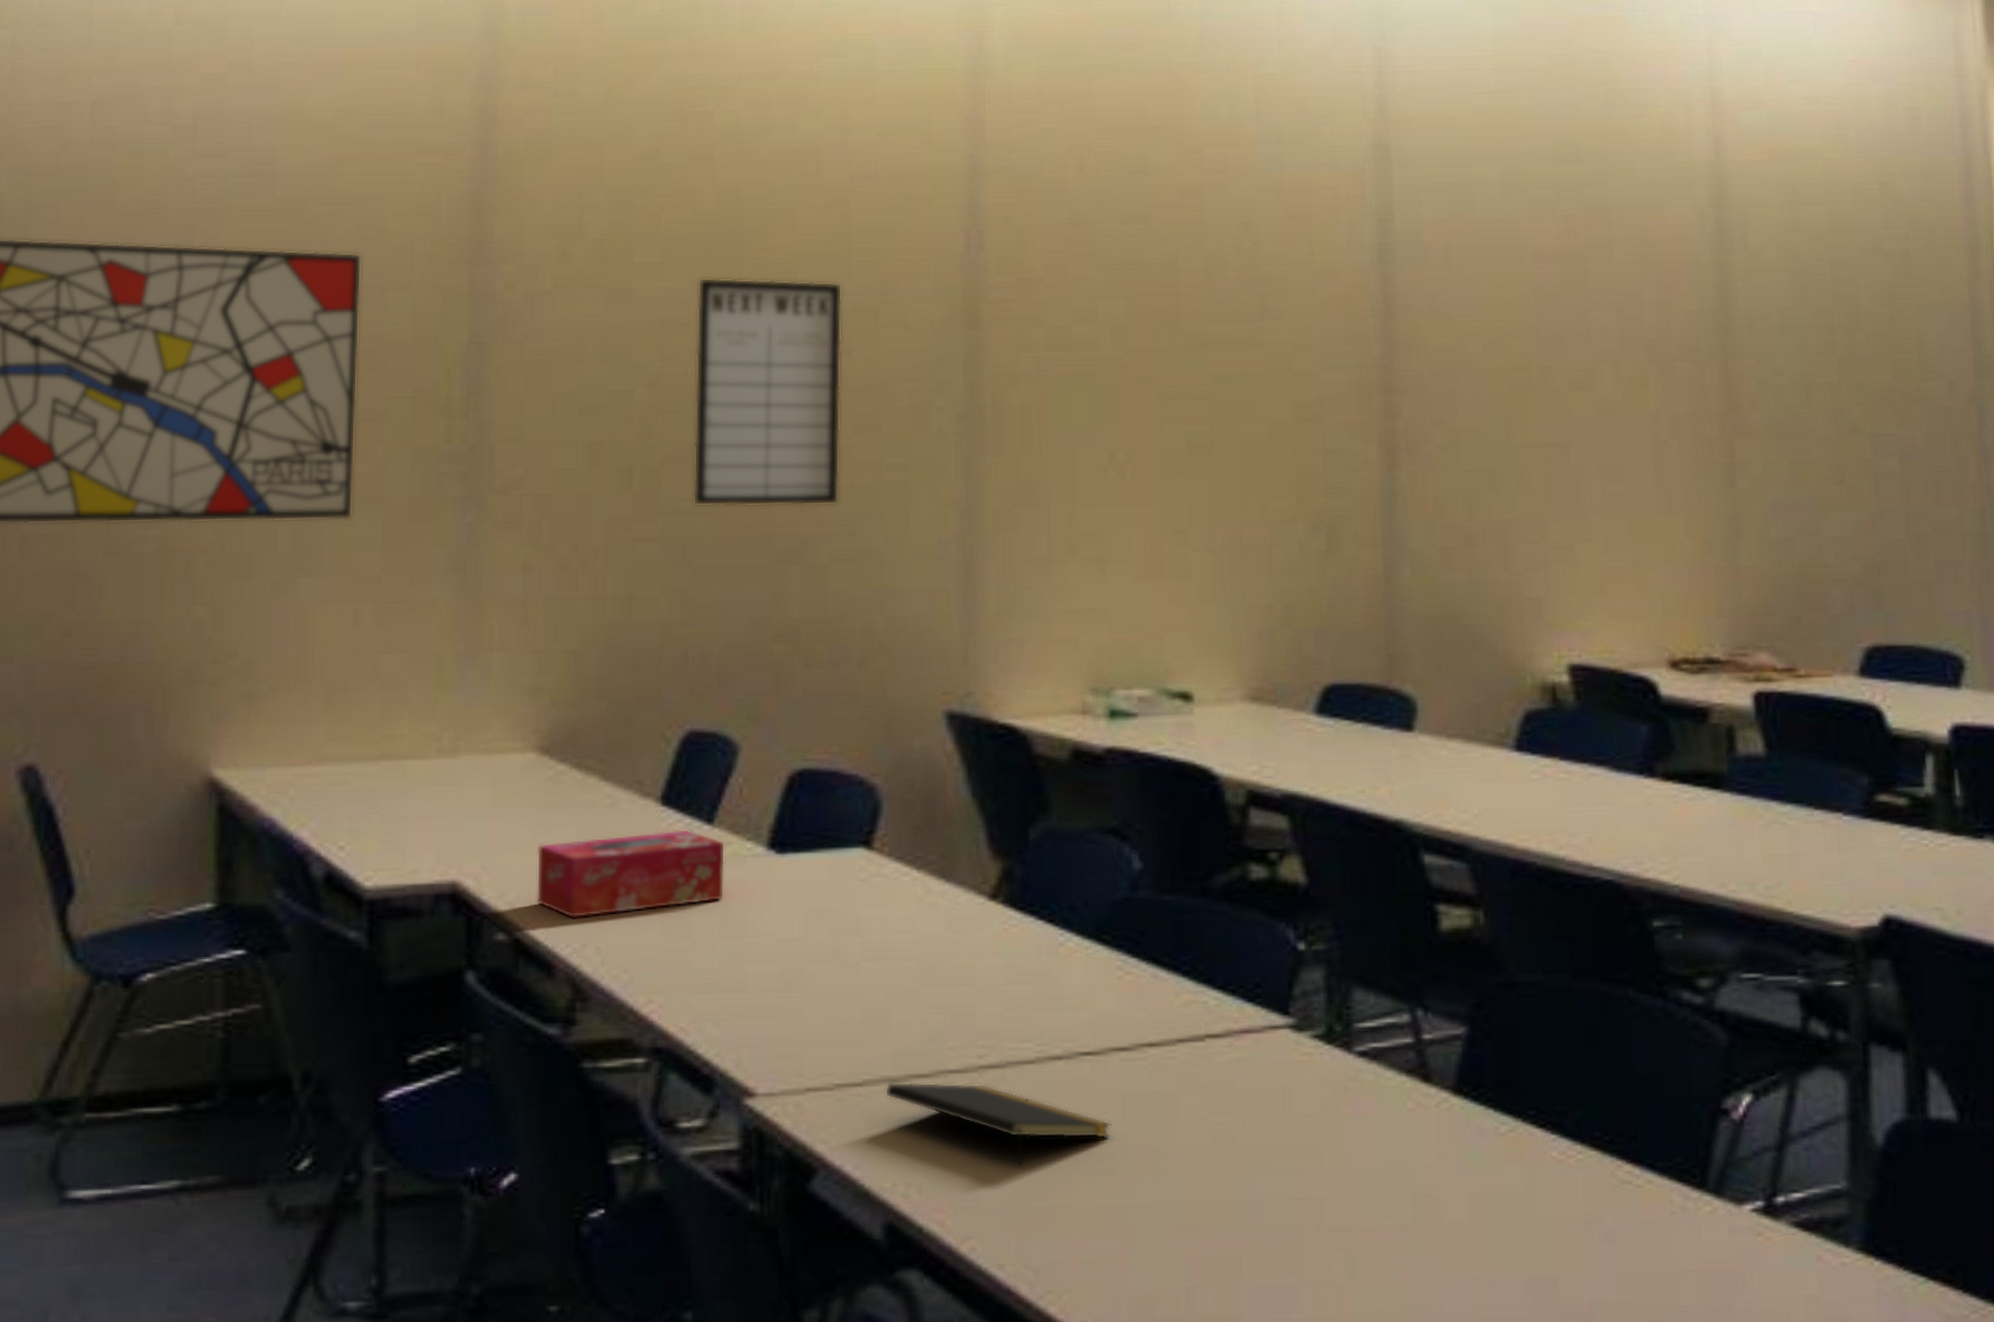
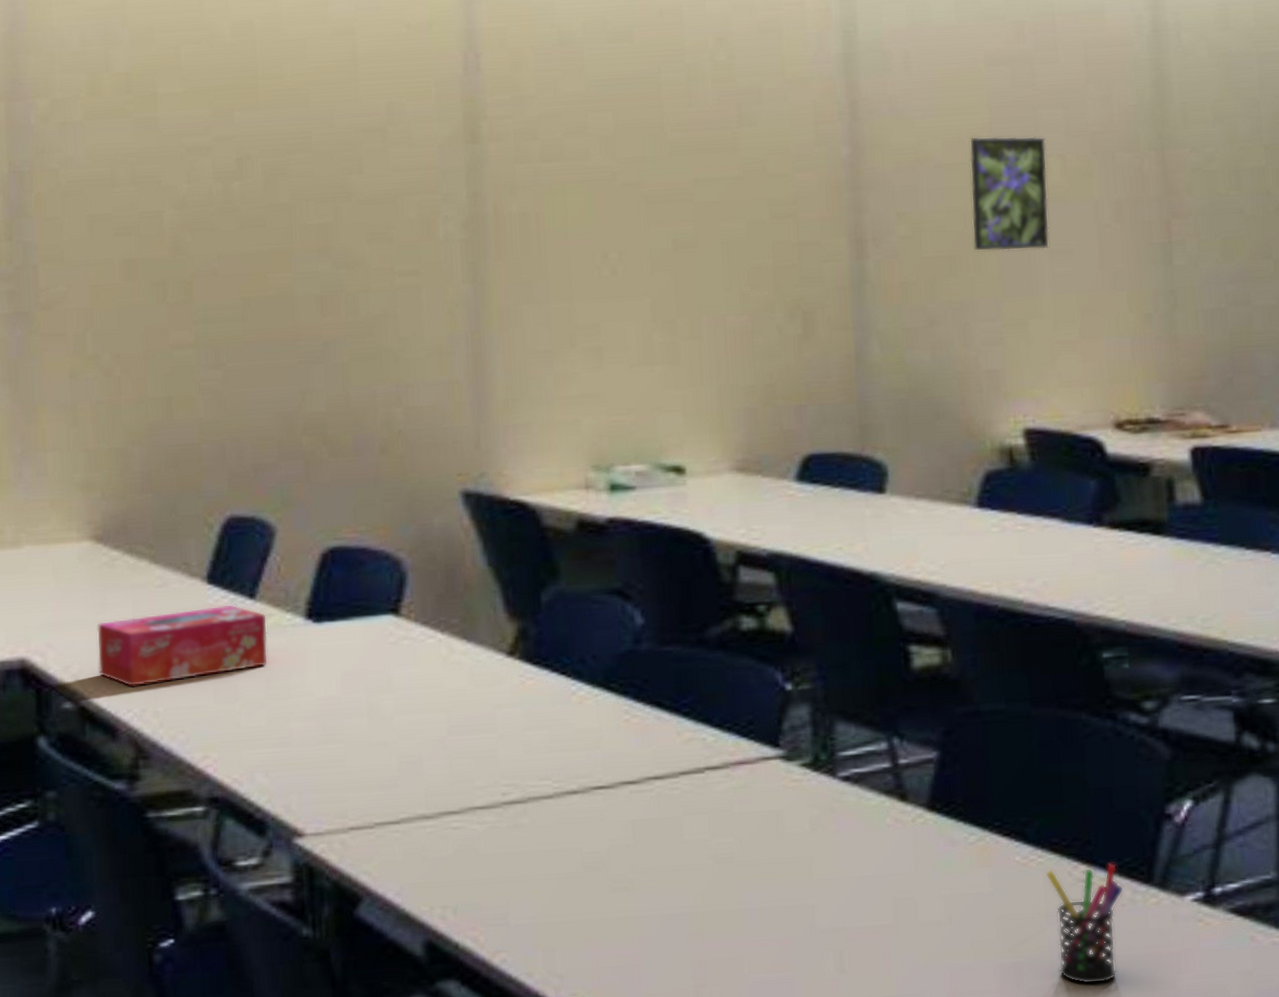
writing board: present [692,277,843,506] -> none [218,104,357,314]
notepad: present [885,1081,1112,1165] -> none [420,817,624,887]
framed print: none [1513,339,1600,466] -> present [969,136,1050,252]
pen holder: none [1585,1162,1673,1304] -> present [1045,862,1124,985]

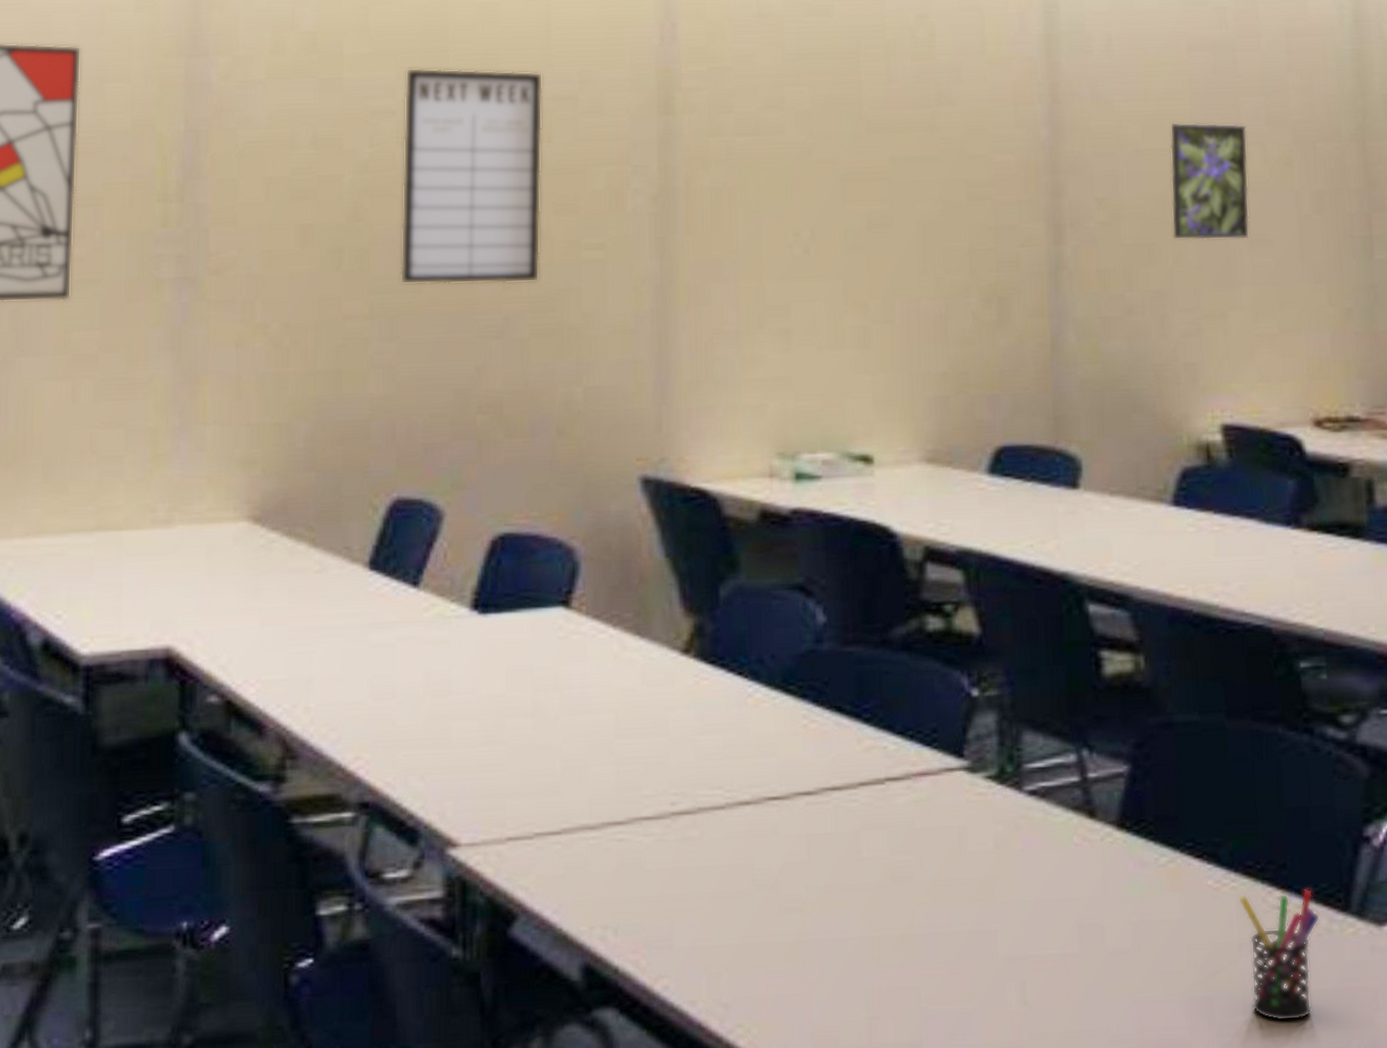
tissue box: present [97,604,268,687] -> none [248,593,430,681]
writing board: none [218,104,357,314] -> present [400,67,543,285]

